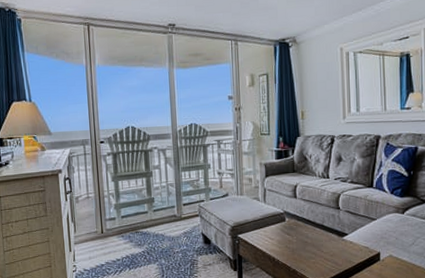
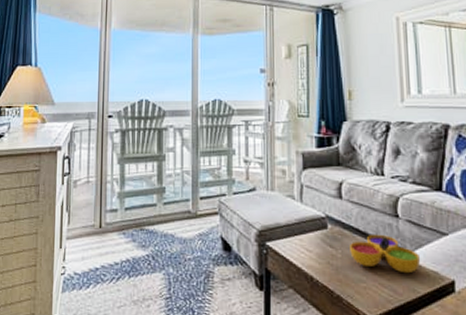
decorative bowl: none [303,222,356,250] -> present [350,234,421,274]

